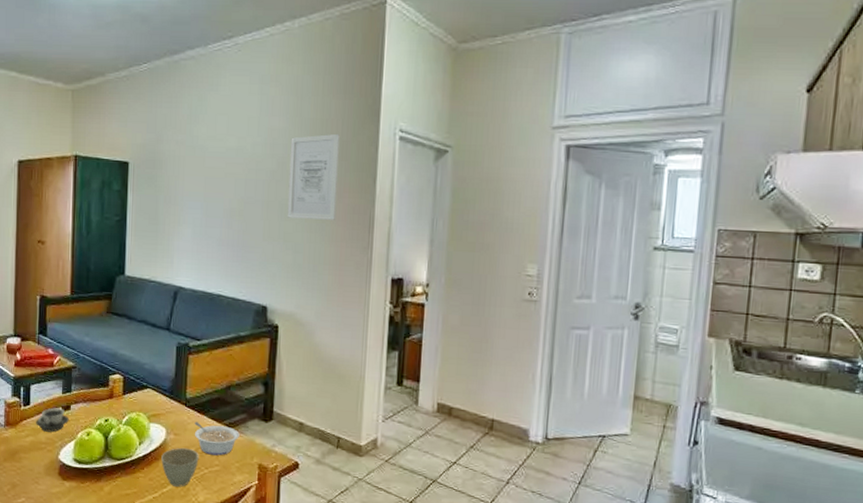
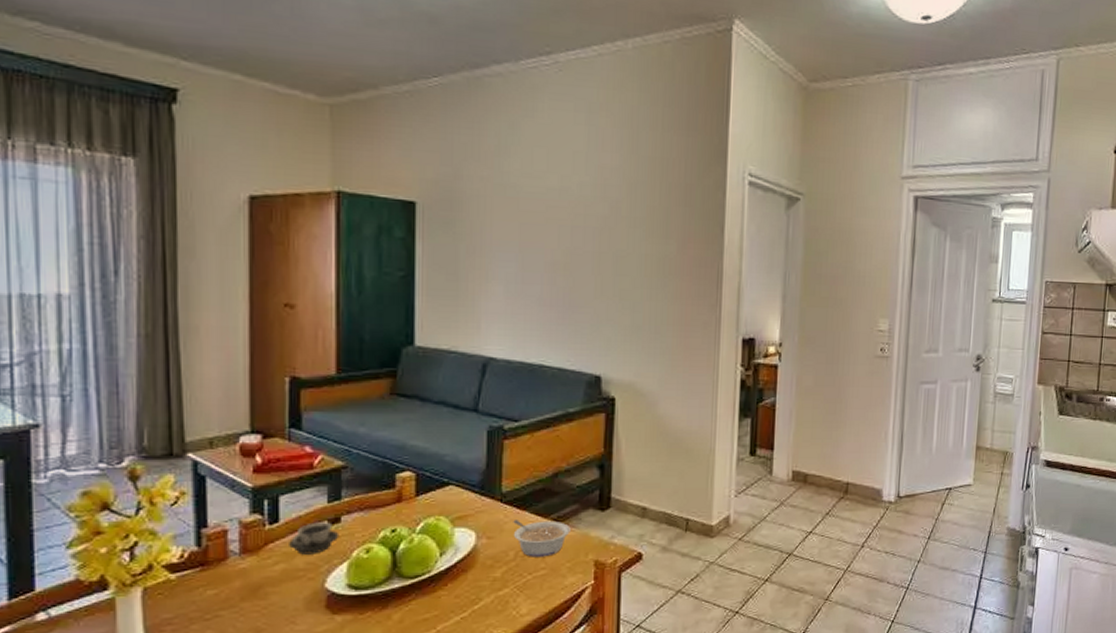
cup: present [161,447,199,487] -> none [471,552,520,601]
wall art: present [287,133,340,220] -> none [623,175,683,274]

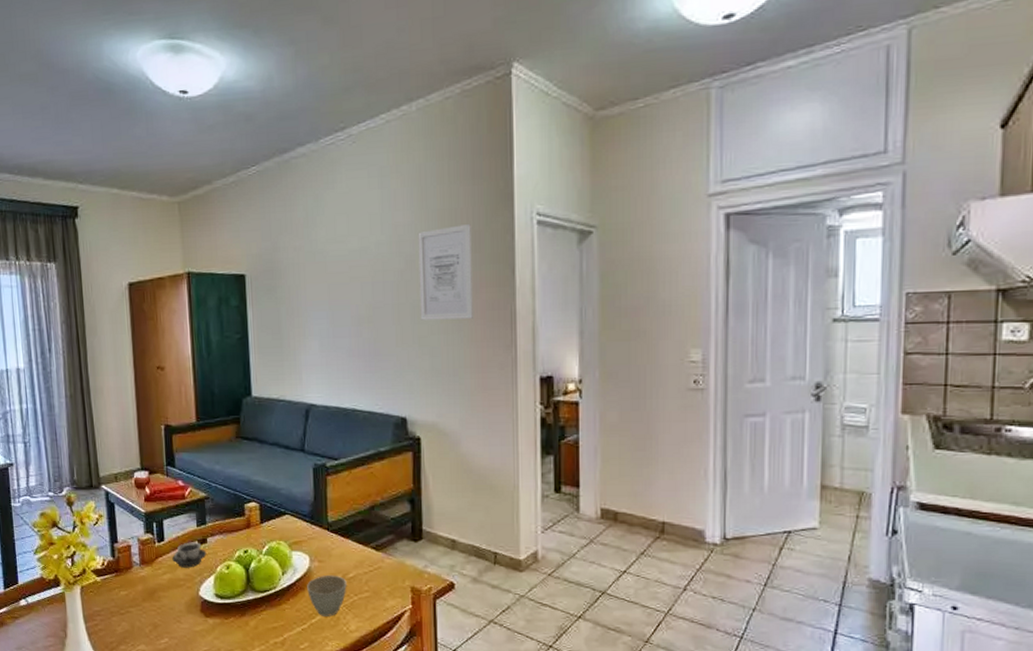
cup: none [471,552,520,601] -> present [307,574,347,617]
legume: present [513,520,571,557] -> none [339,546,388,581]
wall art: none [623,175,683,274] -> present [418,223,473,320]

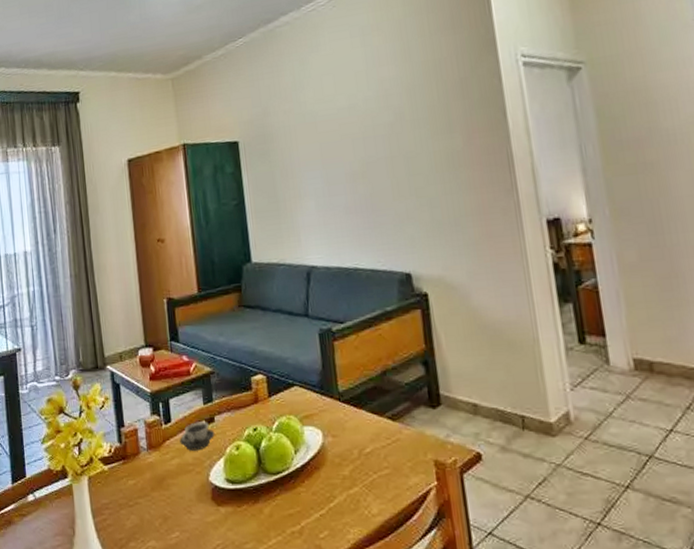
cup: present [307,574,347,617] -> none [322,450,365,499]
wall art: present [418,223,473,320] -> none [404,71,469,172]

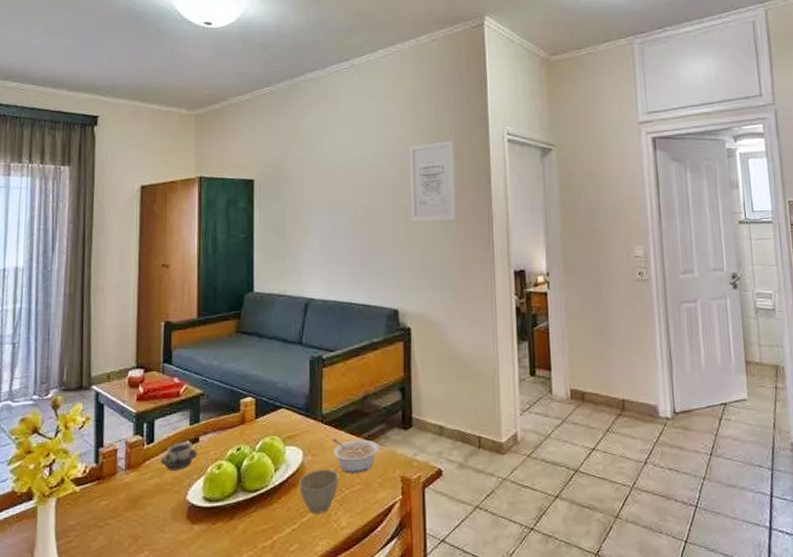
cup: none [322,450,365,499] -> present [299,468,339,514]
legume: none [352,418,406,456] -> present [332,439,380,473]
wall art: none [404,71,469,172] -> present [409,140,456,221]

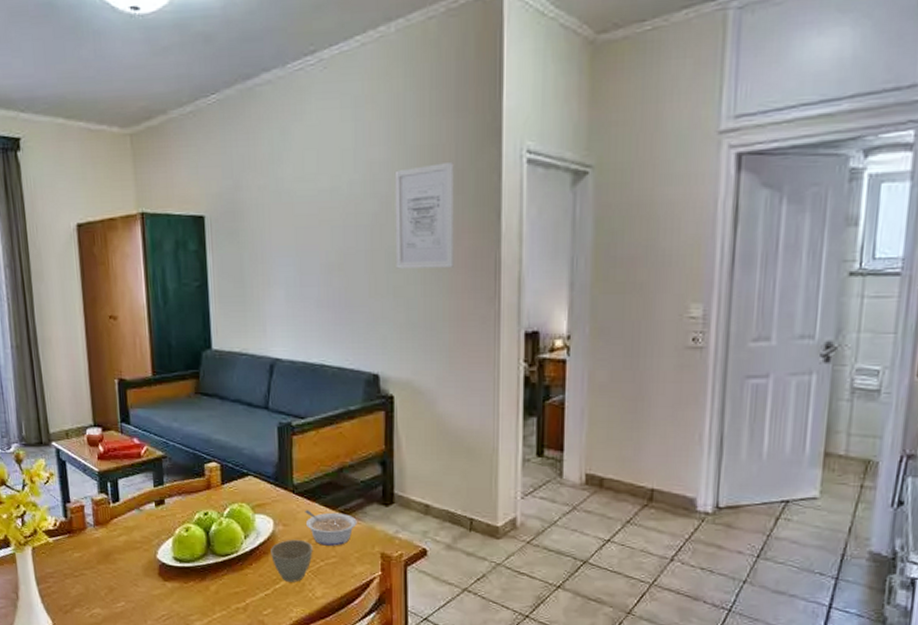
cup: present [161,442,198,471] -> none [128,503,165,530]

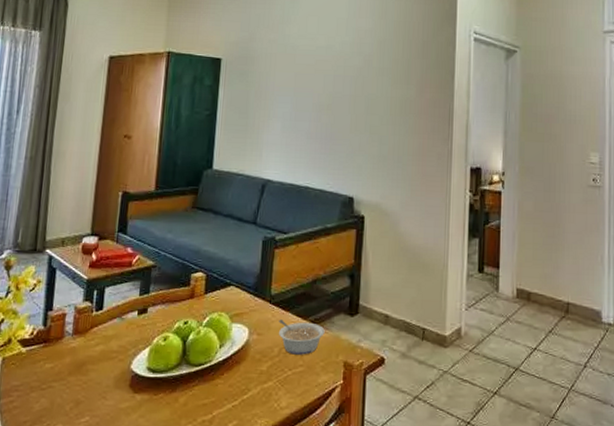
cup: present [271,539,313,582] -> none [242,348,283,392]
wall art: present [394,161,454,269] -> none [373,34,421,114]

